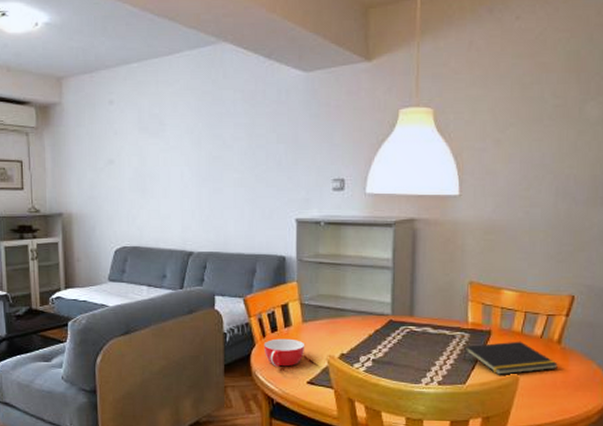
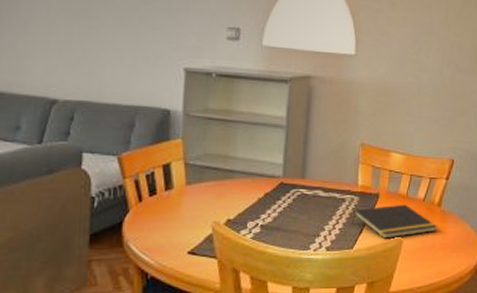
bowl: present [263,338,305,367] -> none [139,203,188,236]

